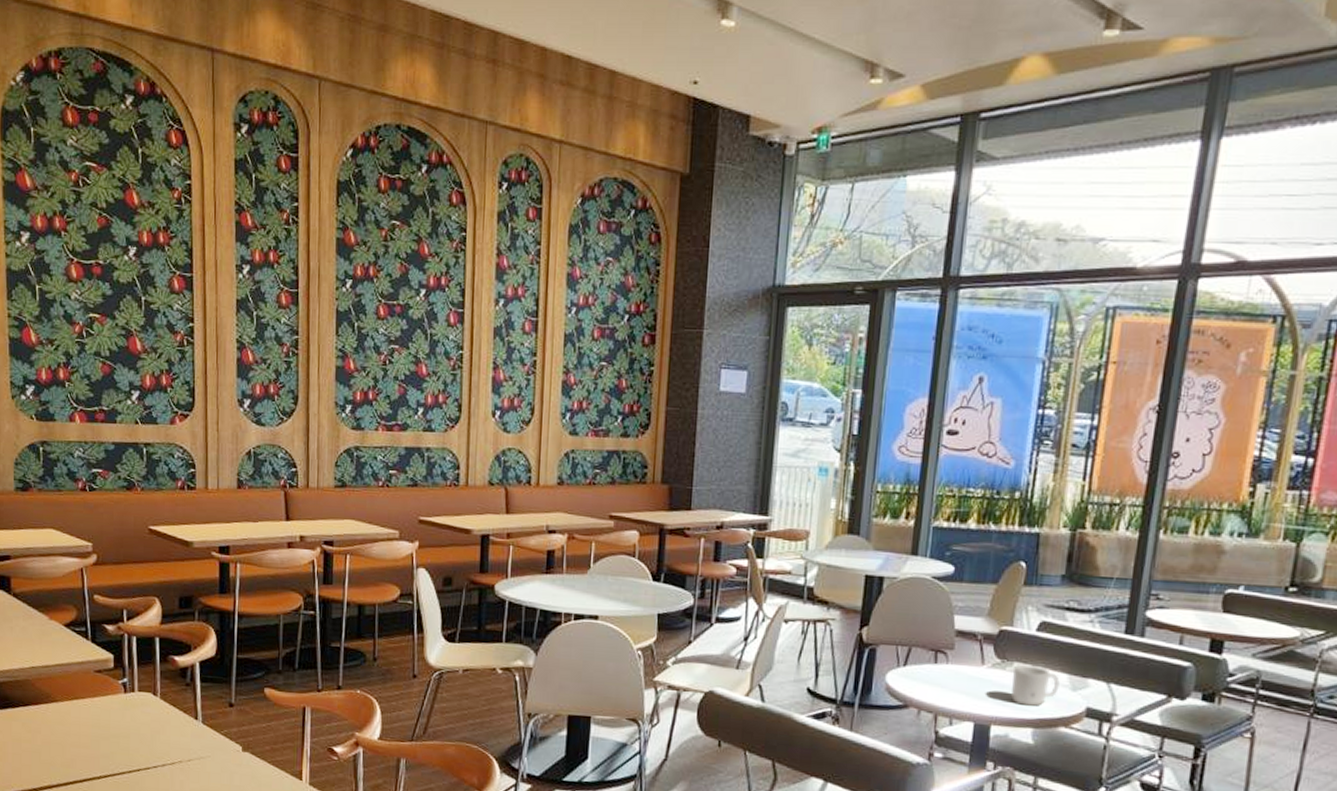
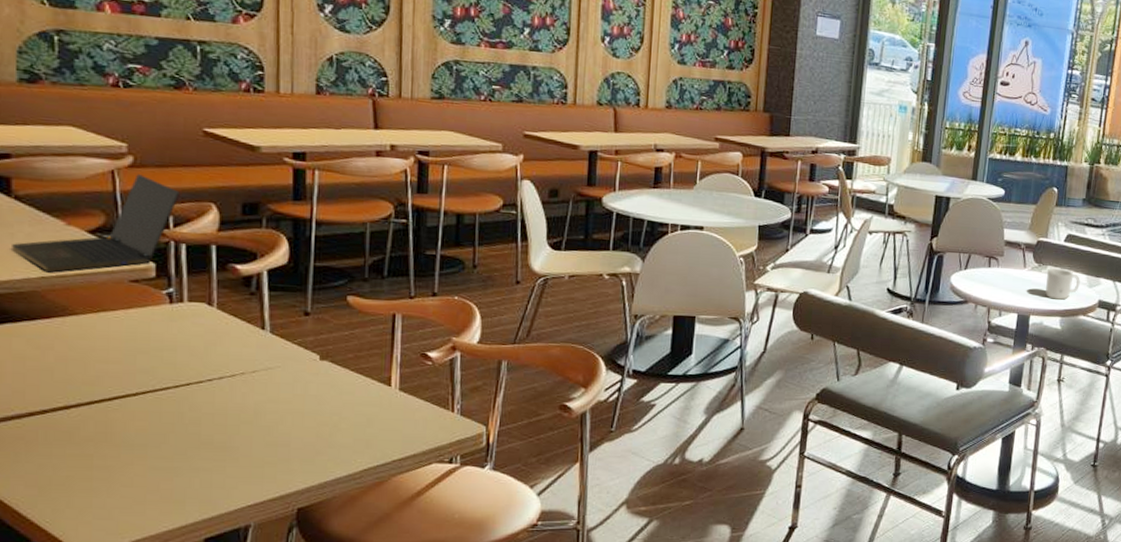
laptop: none [11,571,131,663] -> present [12,174,180,273]

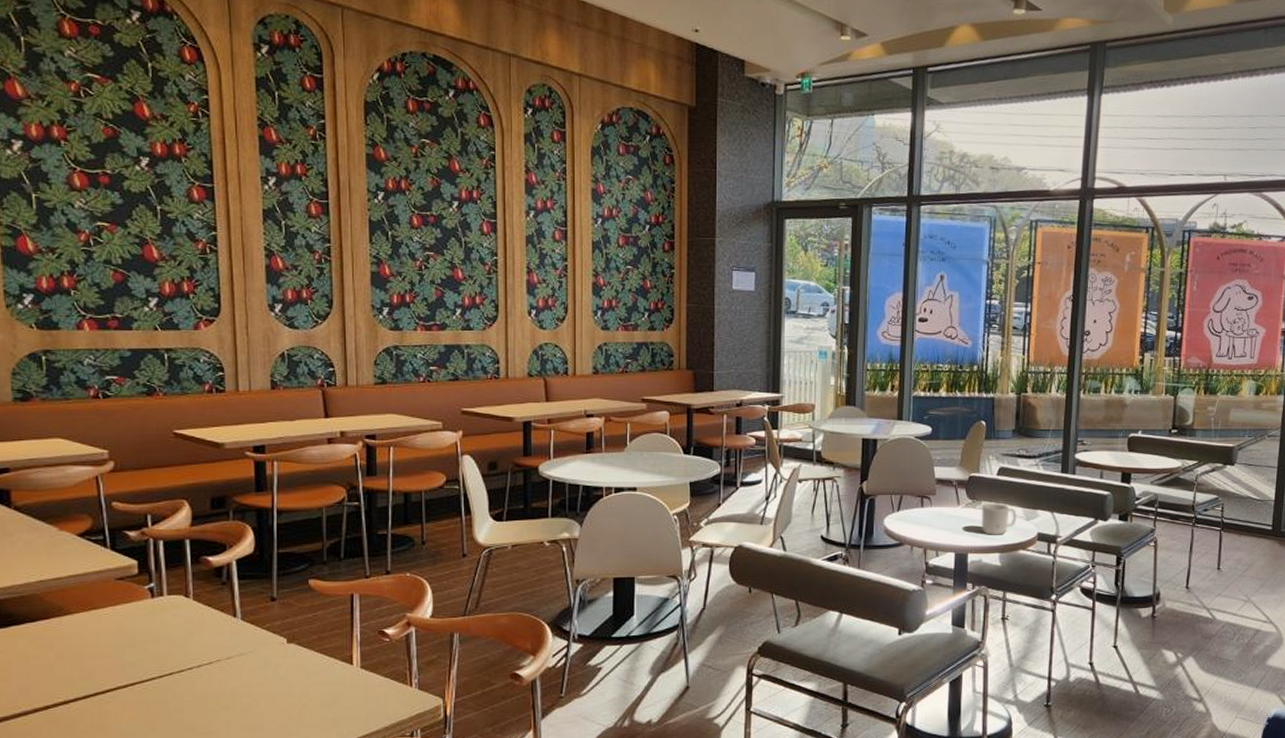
laptop: present [12,174,180,273] -> none [13,478,156,576]

